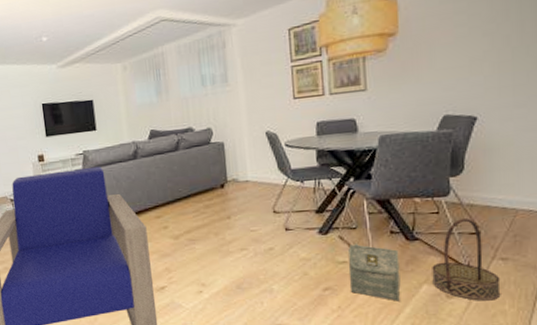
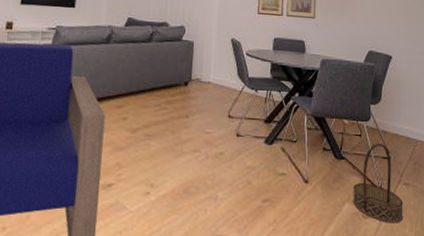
bag: present [348,243,401,301] -> none [286,156,329,218]

